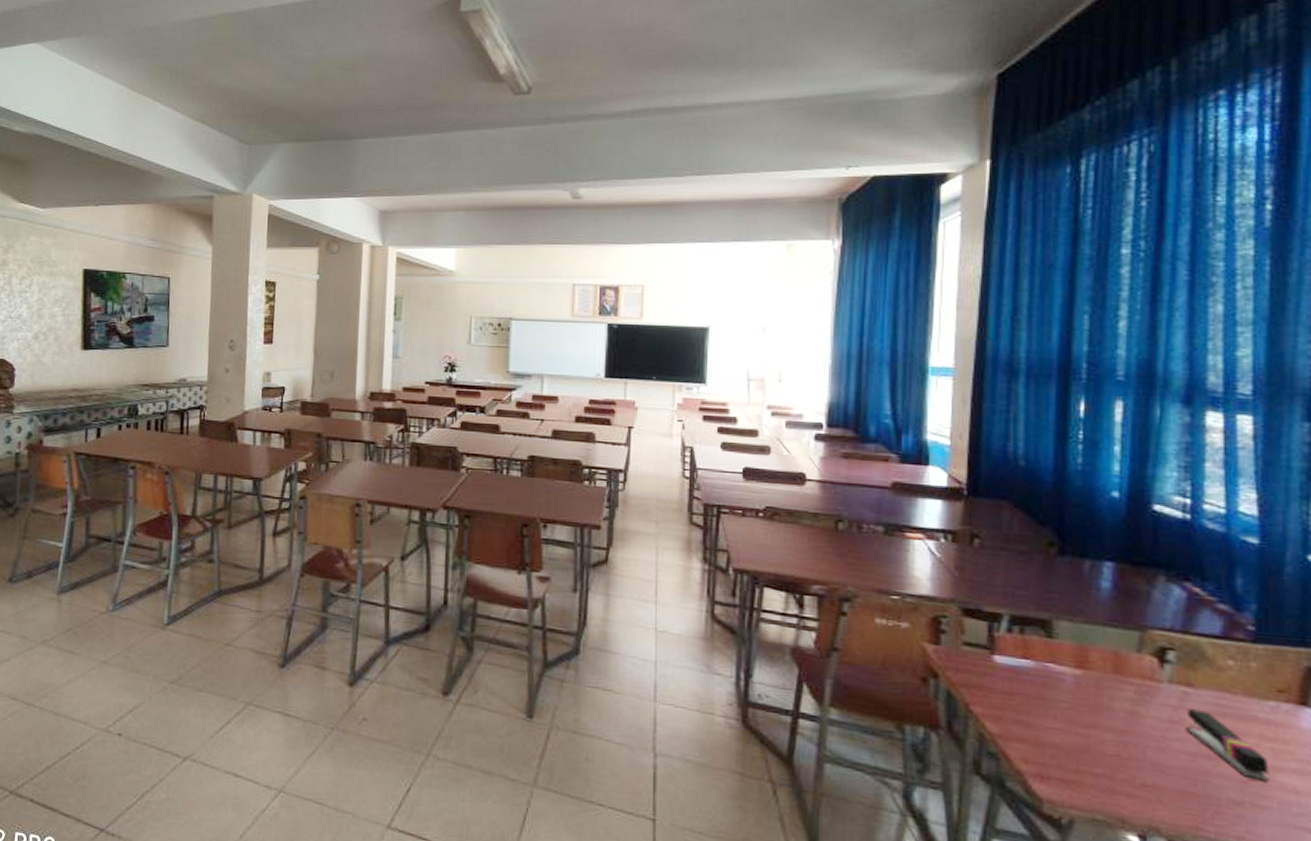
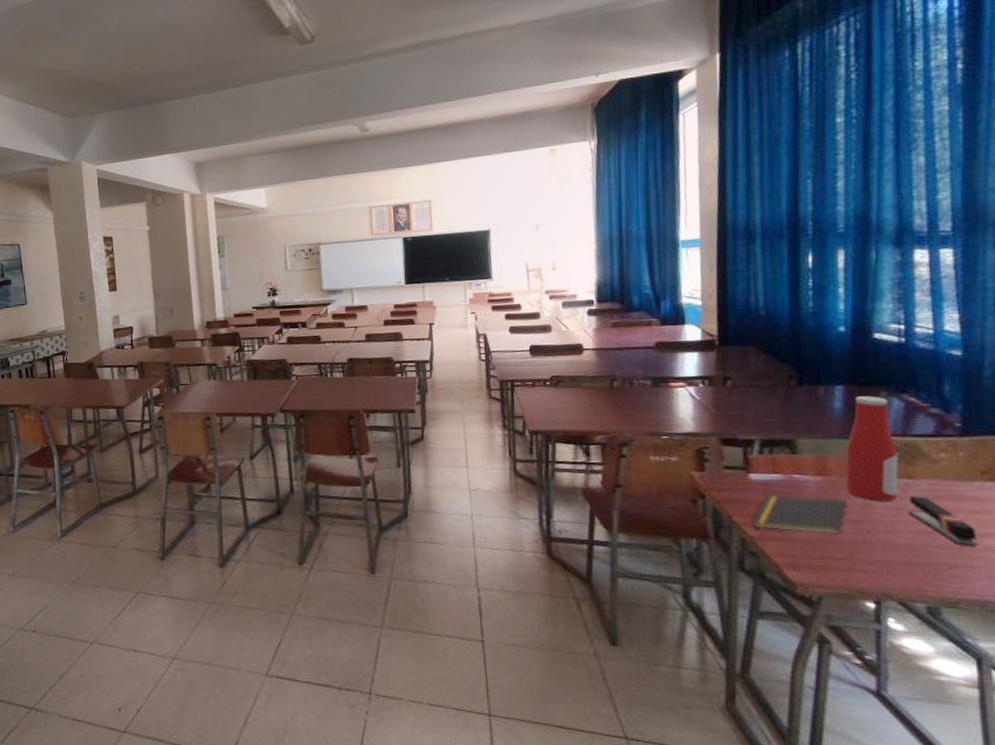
notepad: none [994,685,1112,745] -> present [752,494,848,535]
bottle: none [1111,578,1175,712] -> present [846,396,898,502]

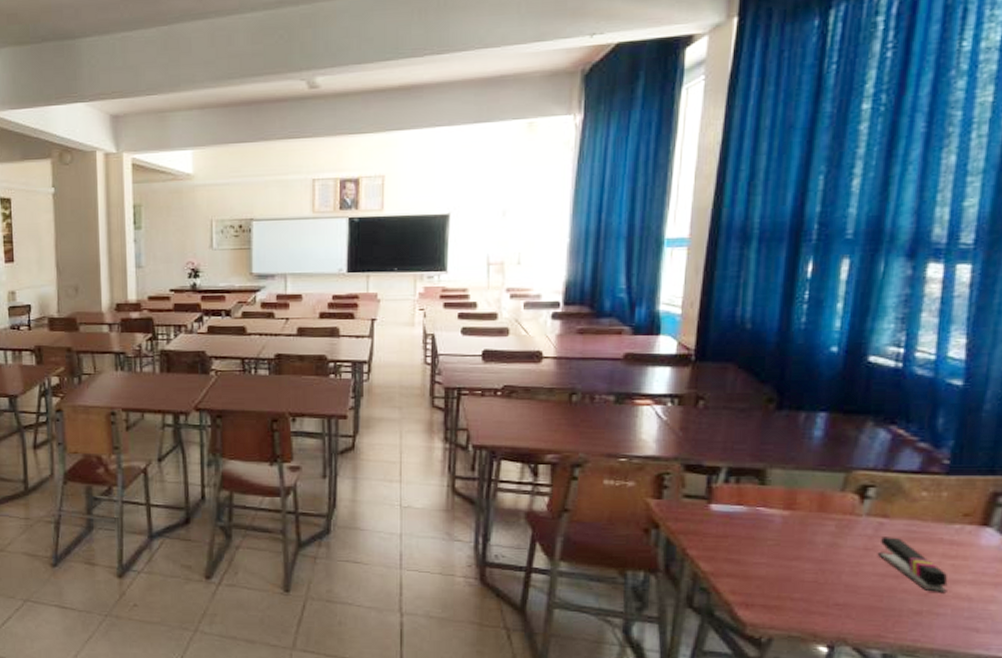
notepad: present [752,494,848,535] -> none [708,528,814,574]
bottle: present [846,396,898,502] -> none [815,425,876,541]

